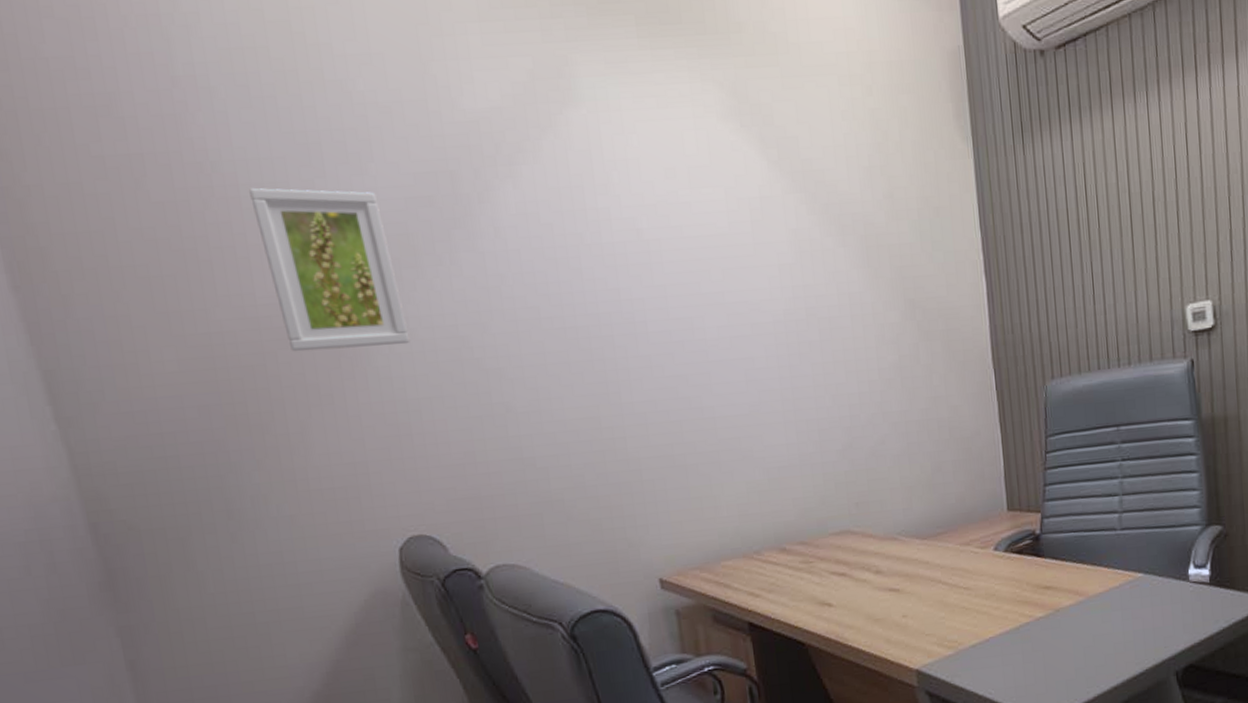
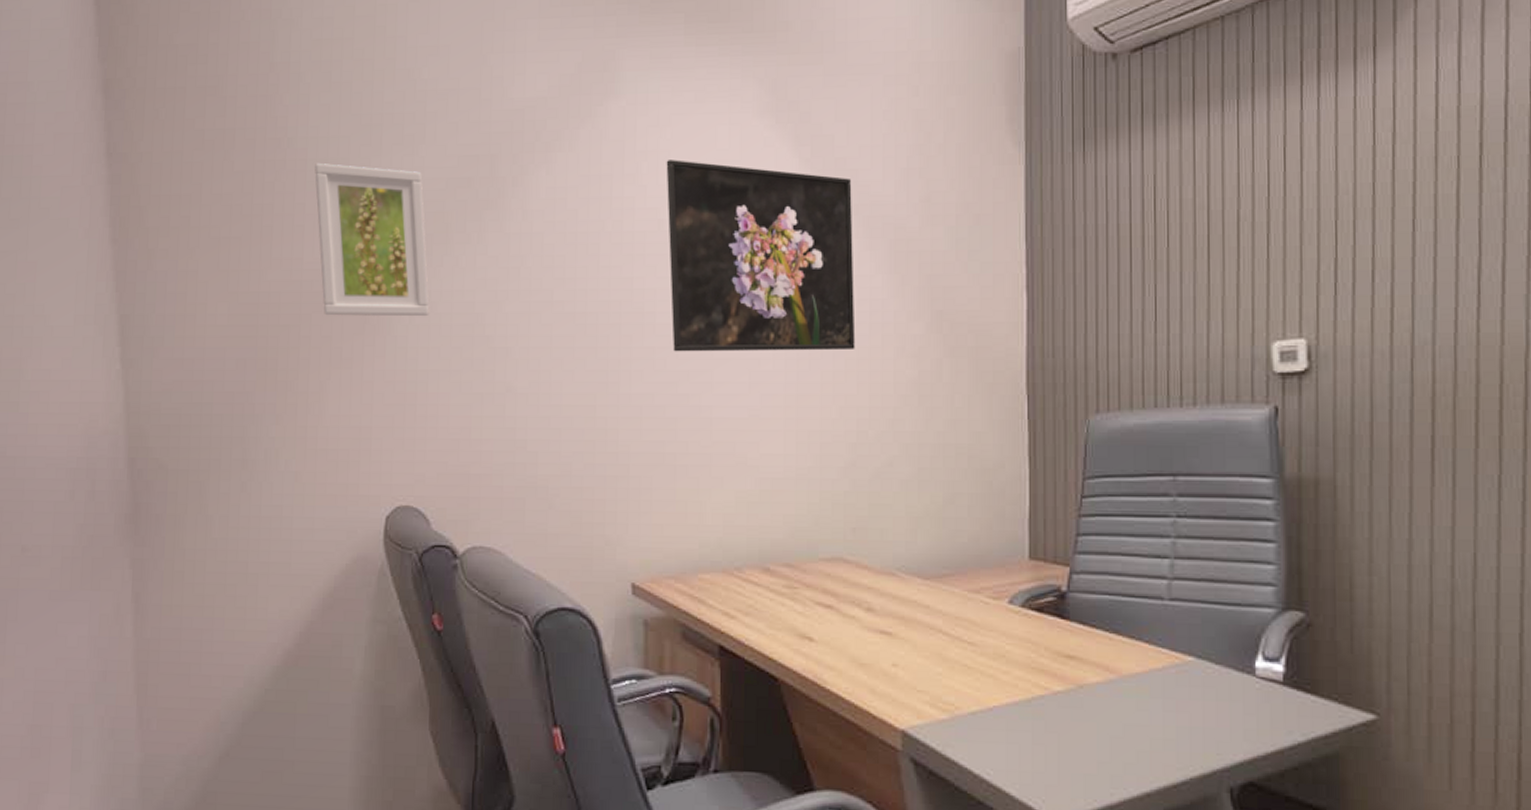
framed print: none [636,167,840,358] -> present [666,160,856,352]

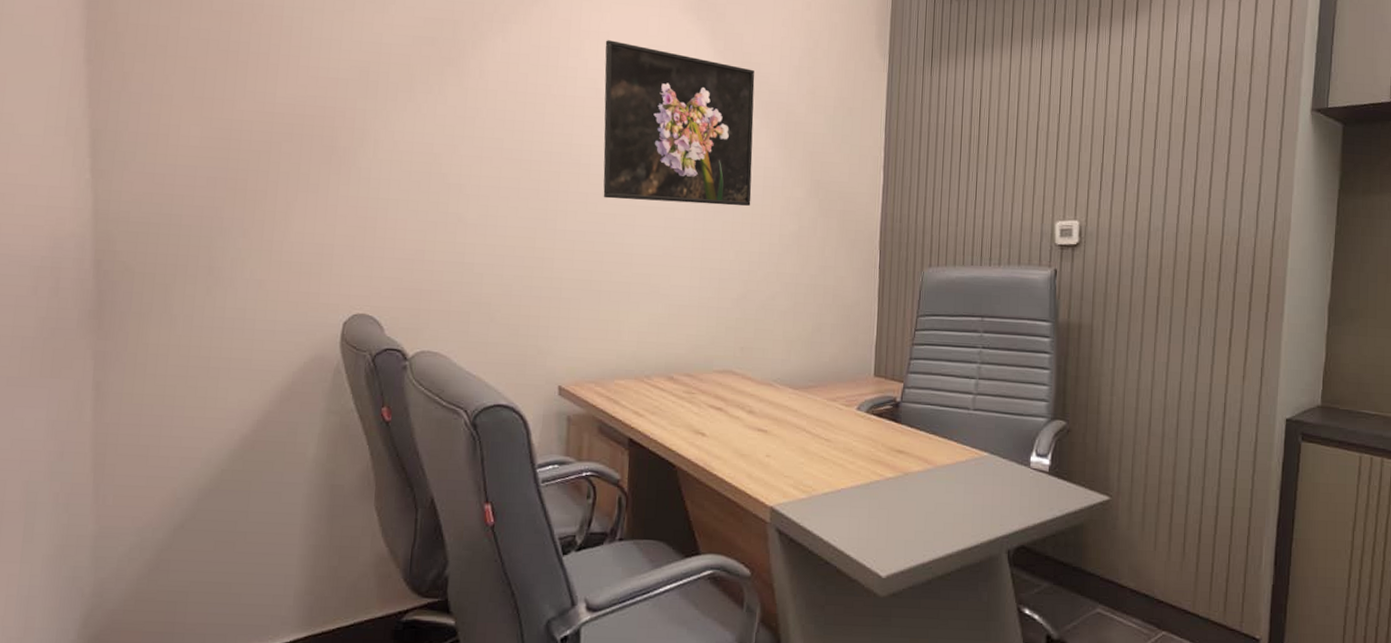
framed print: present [315,162,430,317] -> none [291,10,392,153]

